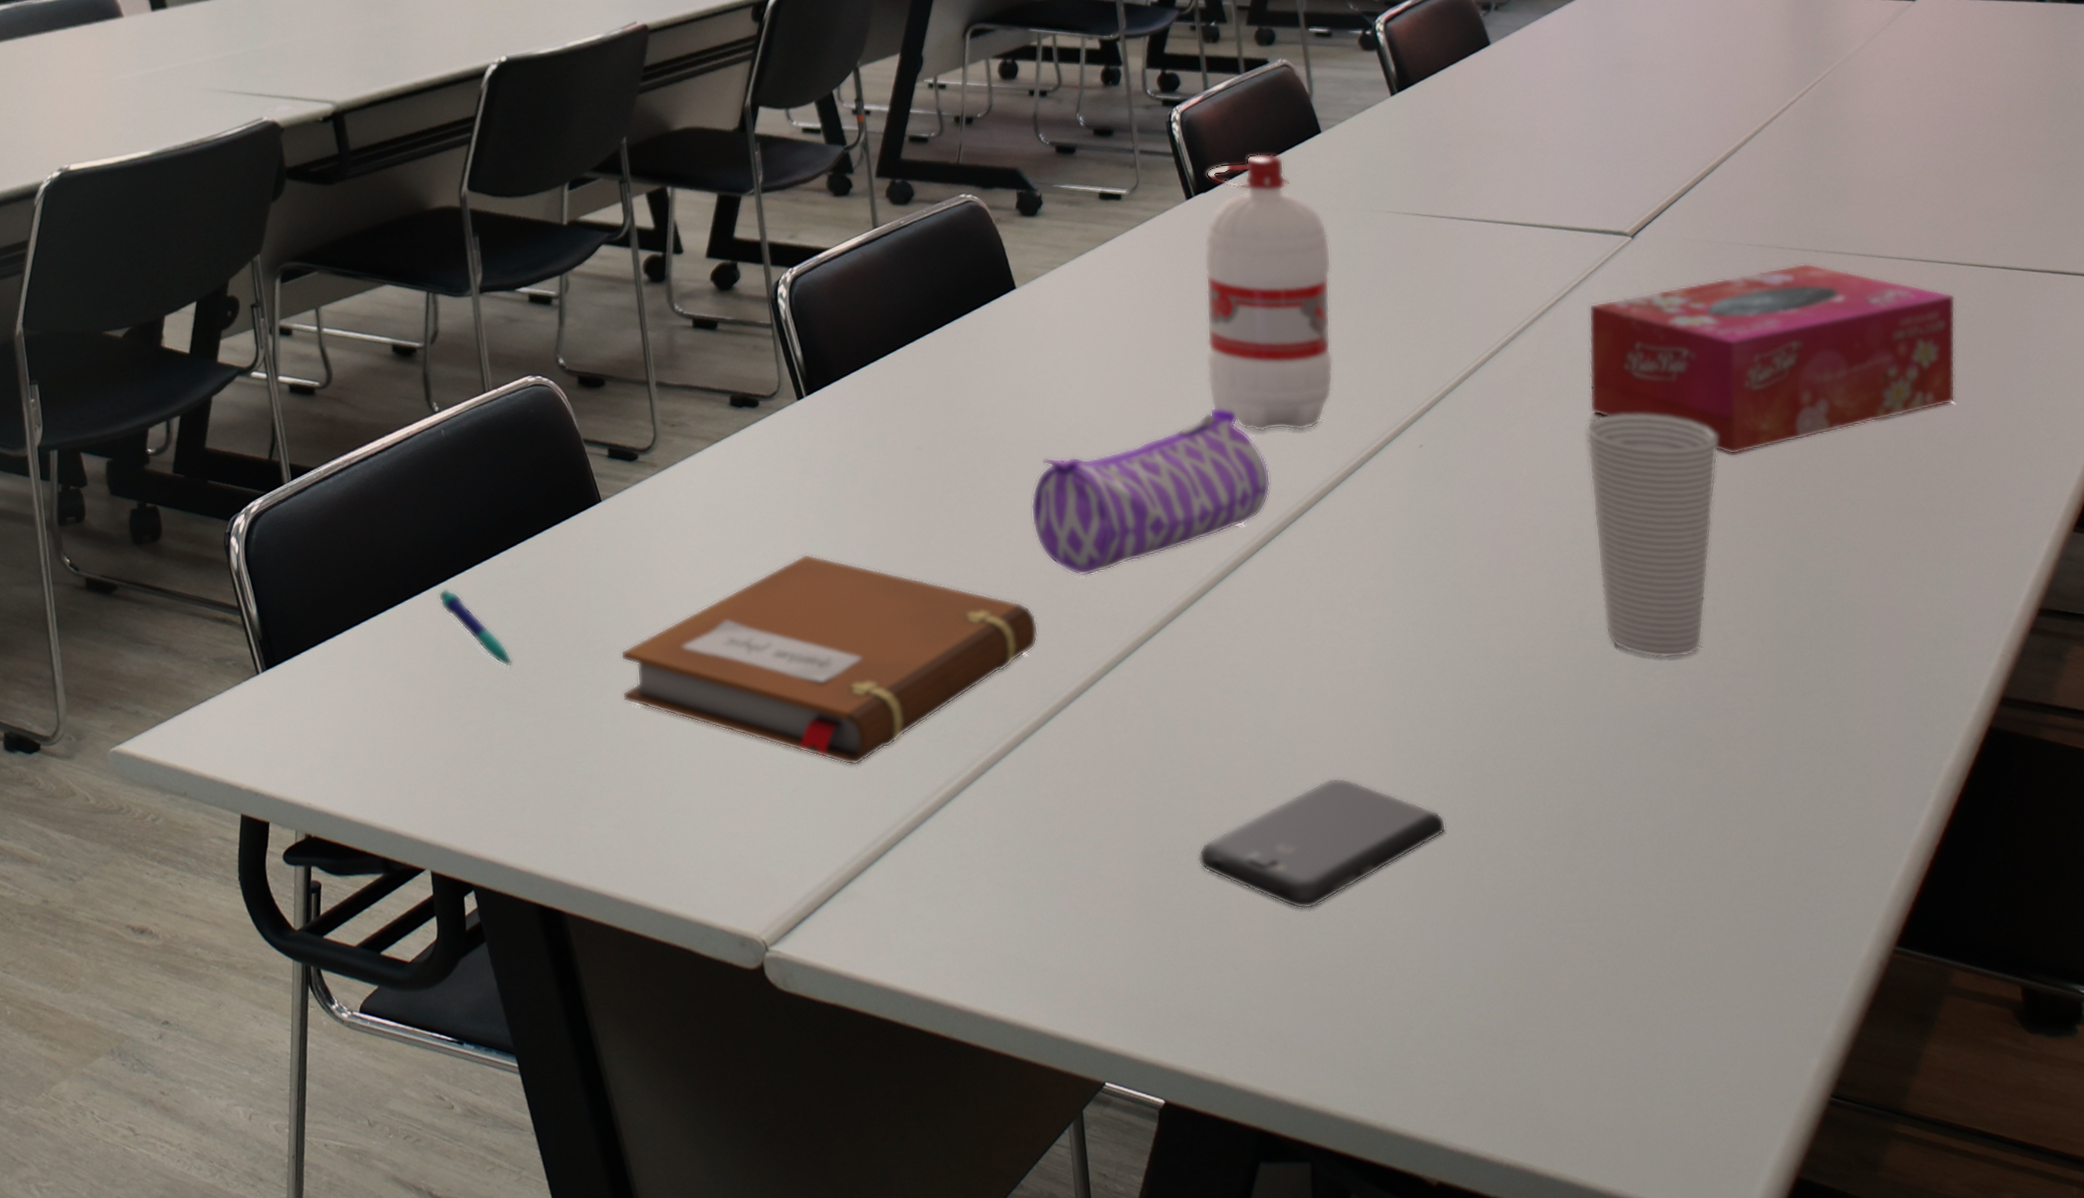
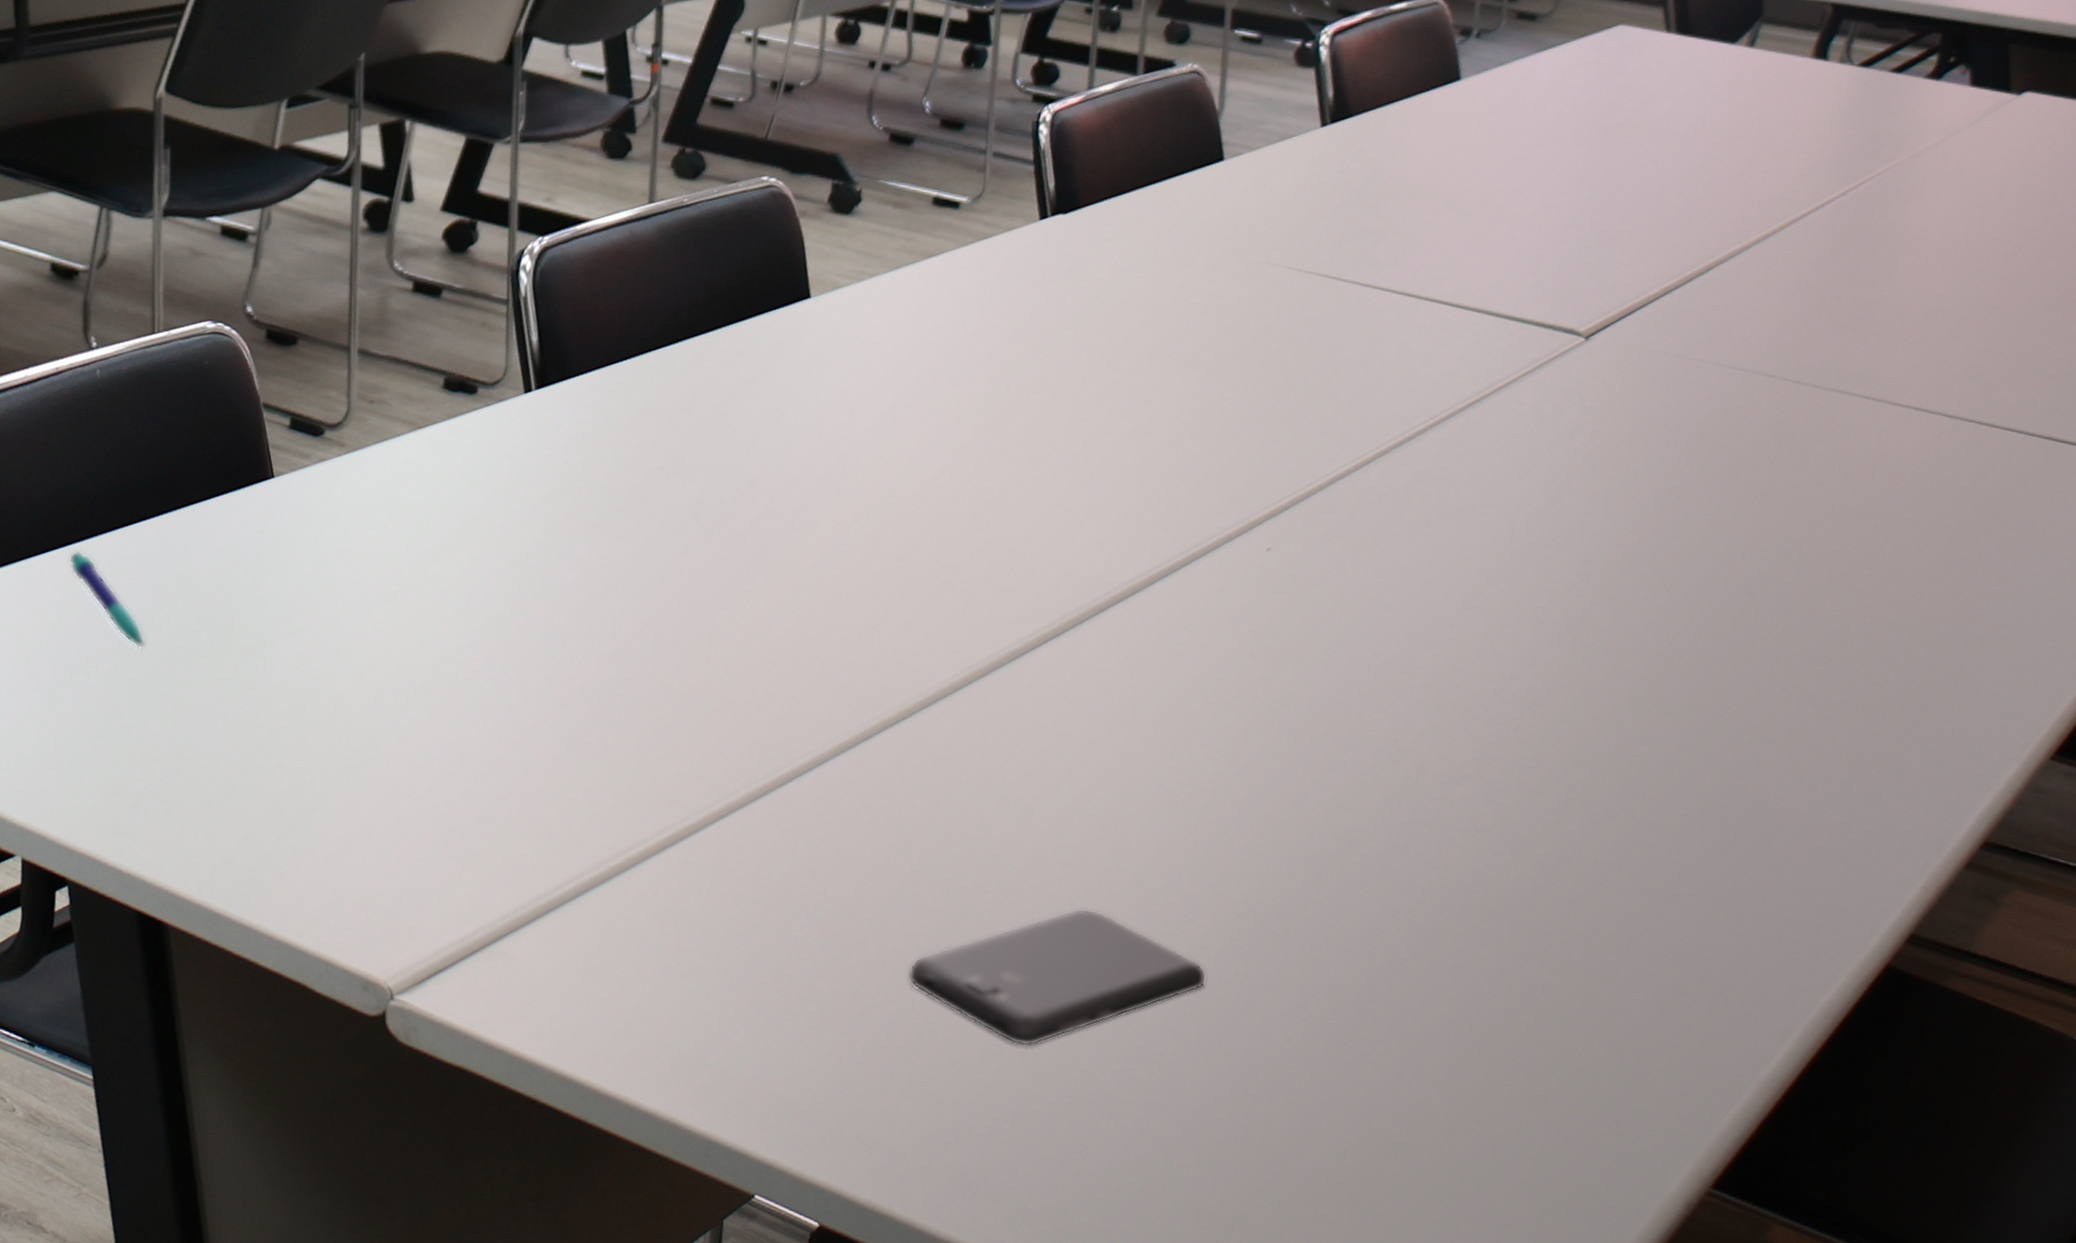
notebook: present [620,553,1038,765] -> none [267,570,768,814]
pencil case: present [1031,407,1271,576] -> none [781,469,1079,642]
water bottle: present [1203,153,1334,432] -> none [1023,174,1207,512]
cup: present [1585,413,1718,659] -> none [1446,544,1637,835]
tissue box: present [1588,263,1956,455] -> none [1486,398,1975,613]

